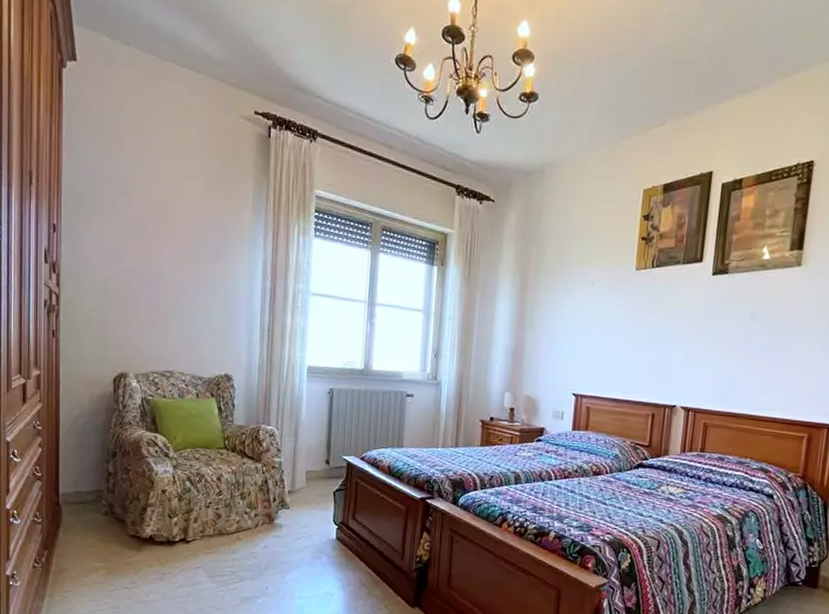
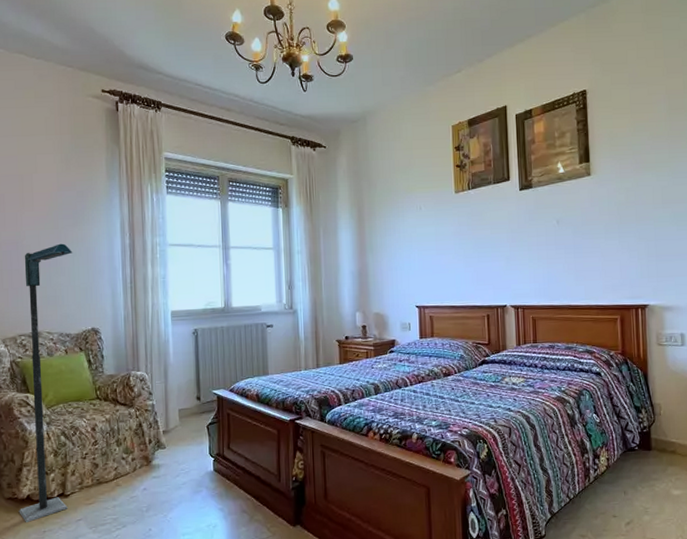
floor lamp: none [141,279,211,562] -> present [18,243,73,522]

